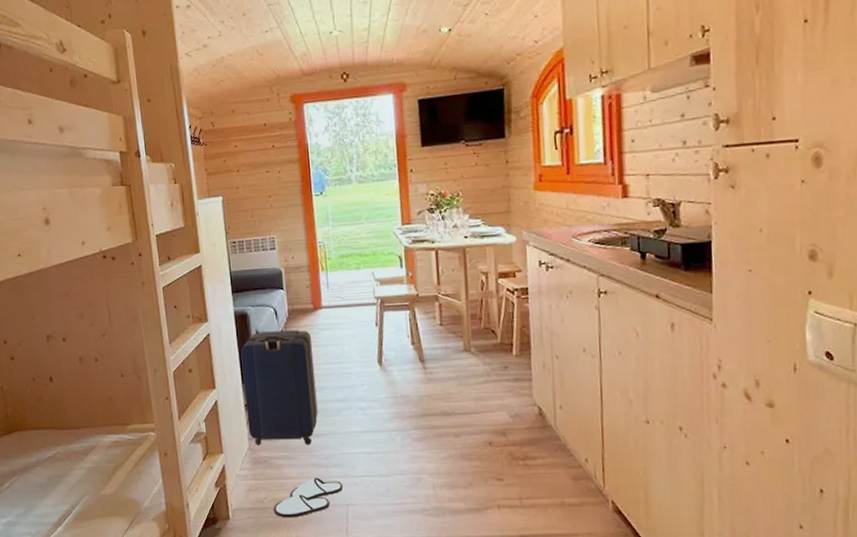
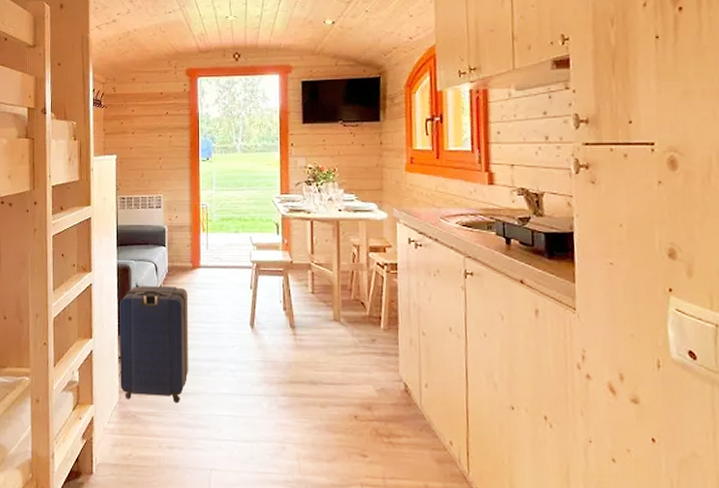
slippers: present [274,477,342,518] -> none [138,437,207,478]

